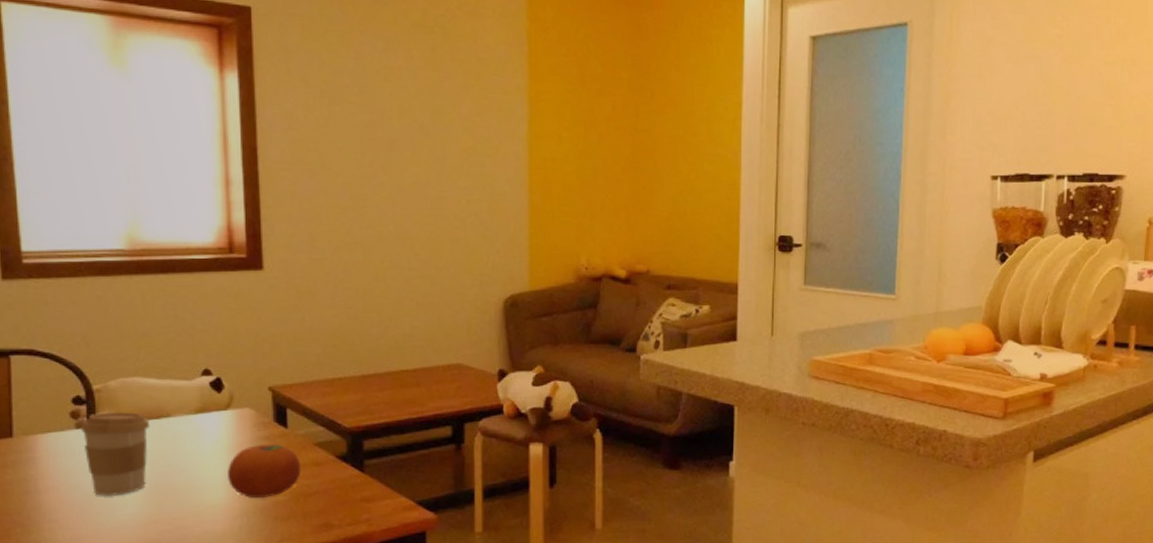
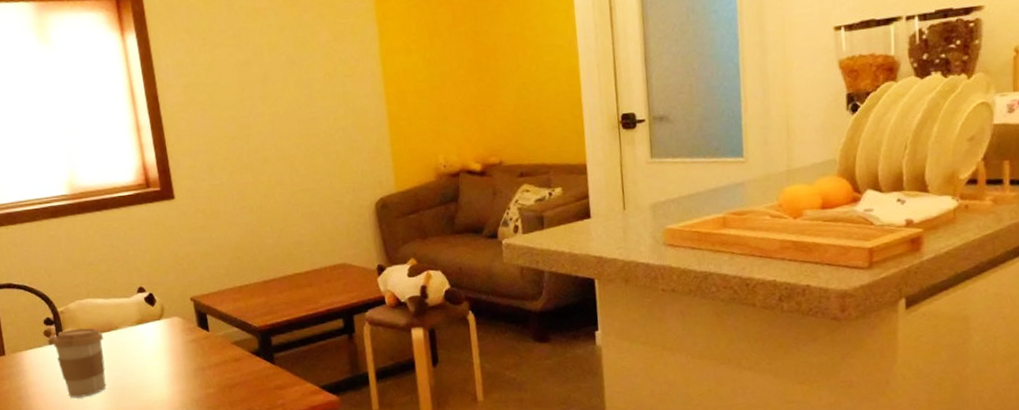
fruit: present [228,444,301,498] -> none [166,345,224,392]

